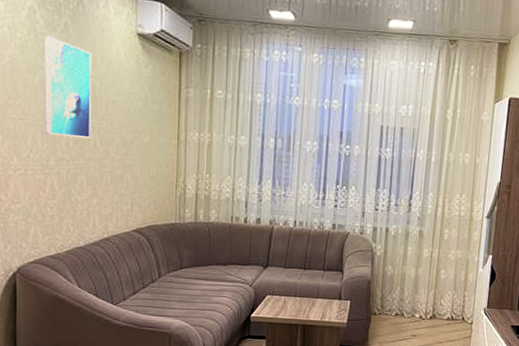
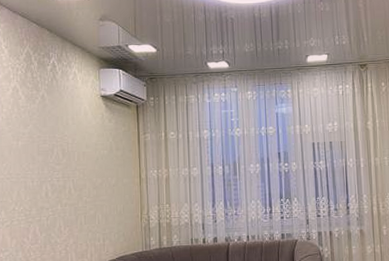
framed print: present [44,35,92,139] -> none [26,107,67,188]

